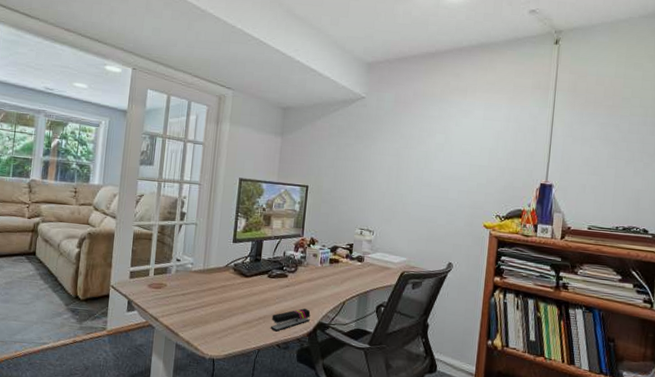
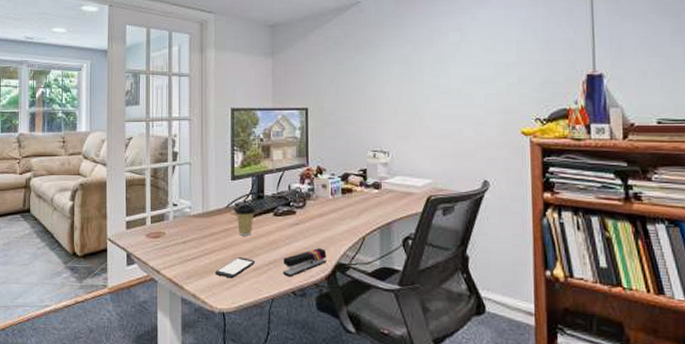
smartphone: none [209,311,247,330] -> present [214,257,255,279]
coffee cup: none [233,265,252,293] -> present [235,204,256,236]

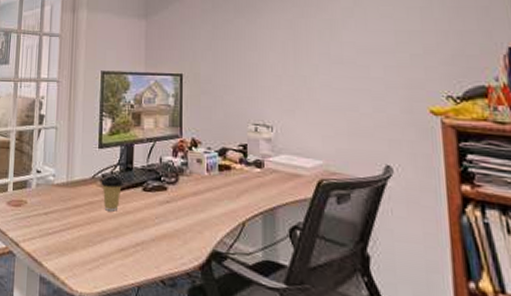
smartphone: present [214,257,255,279] -> none [76,235,120,259]
stapler: present [282,248,327,277] -> none [150,231,201,263]

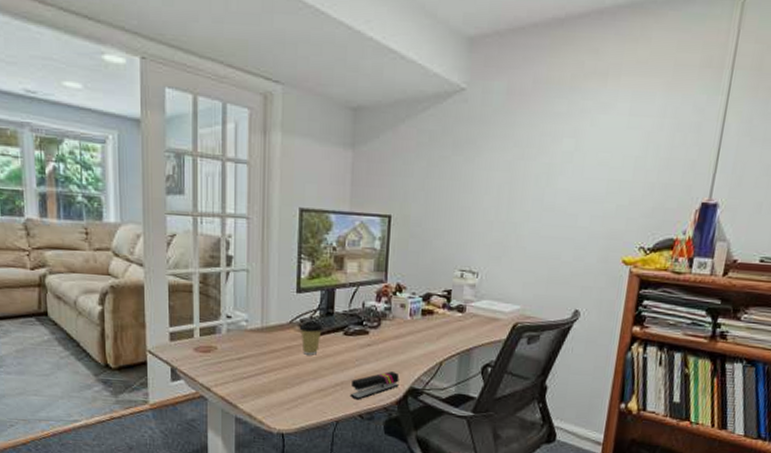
stapler: none [150,231,201,263] -> present [349,371,400,400]

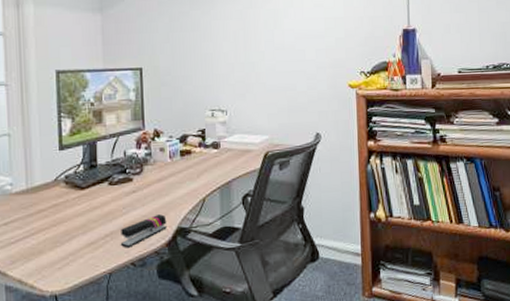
coffee cup: present [299,321,323,355] -> none [64,175,88,210]

